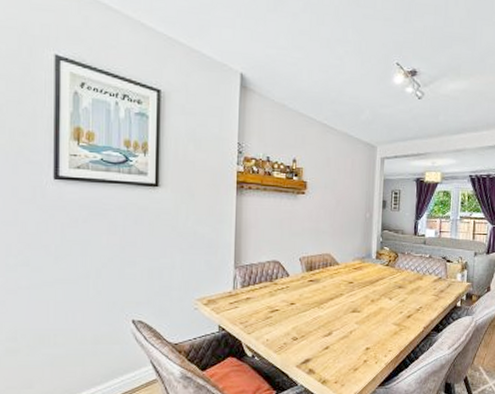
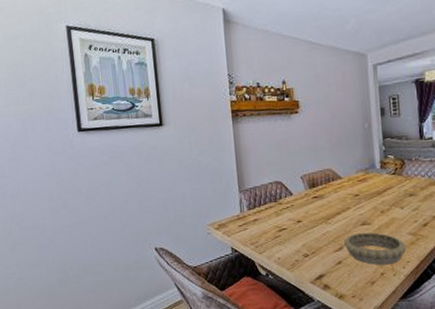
decorative bowl: none [333,319,391,353] -> present [343,232,407,266]

